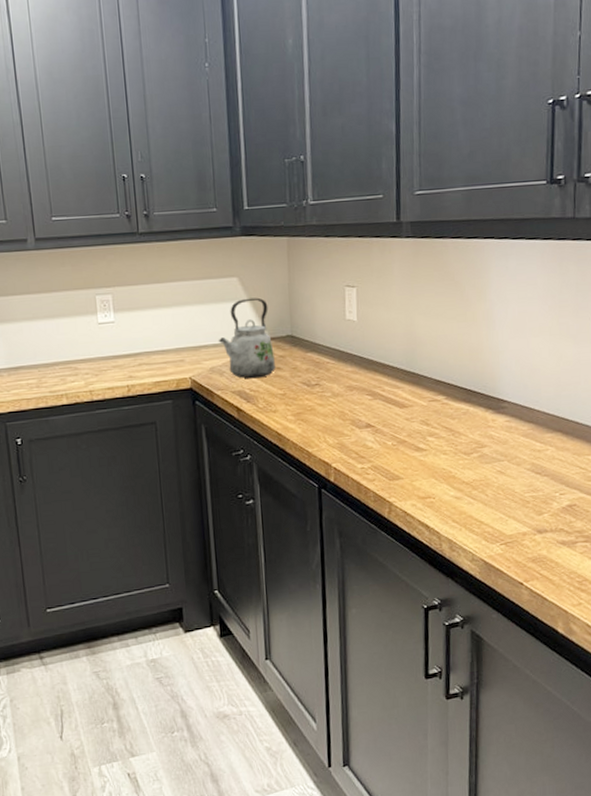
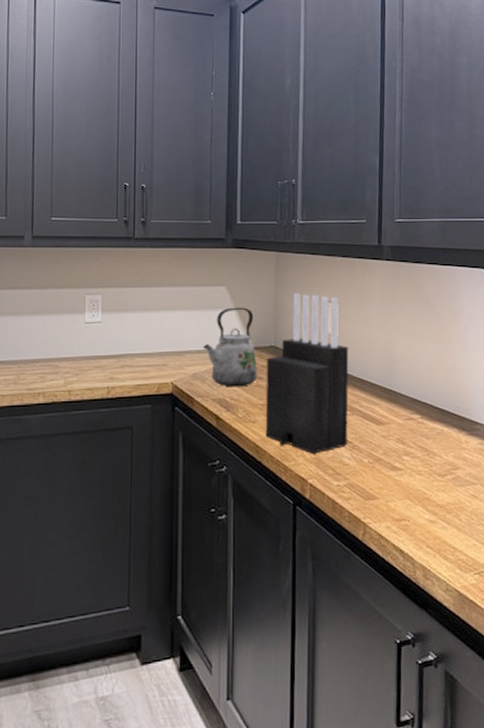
knife block: none [283,278,371,439] -> present [265,292,349,454]

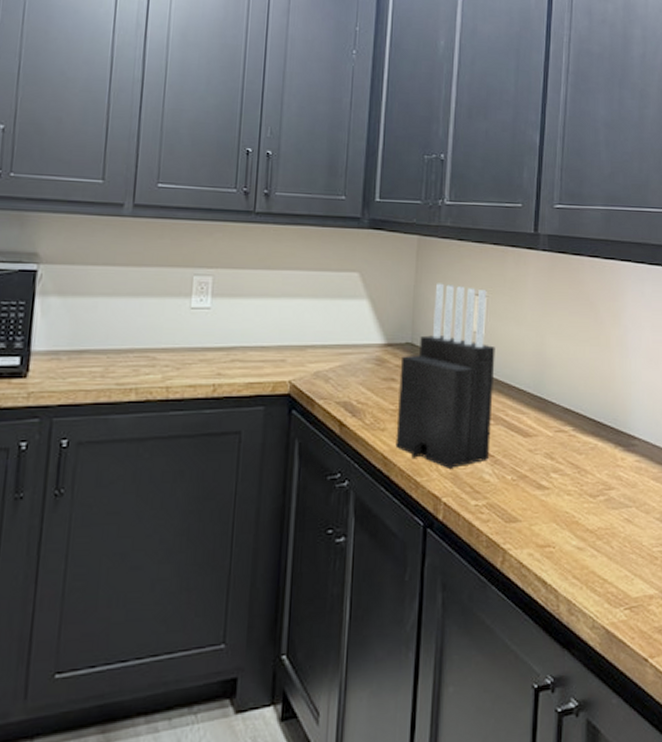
kettle: present [202,307,258,387] -> none [328,297,391,389]

